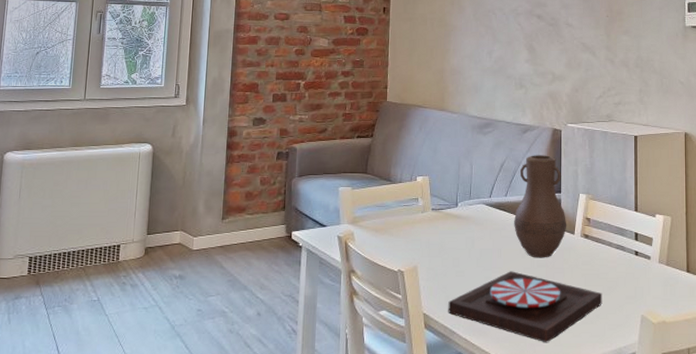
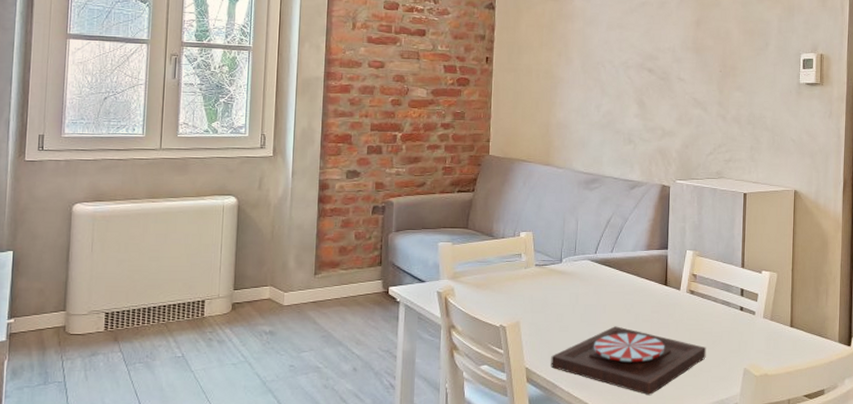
vase: present [514,155,567,258] -> none [619,211,673,314]

